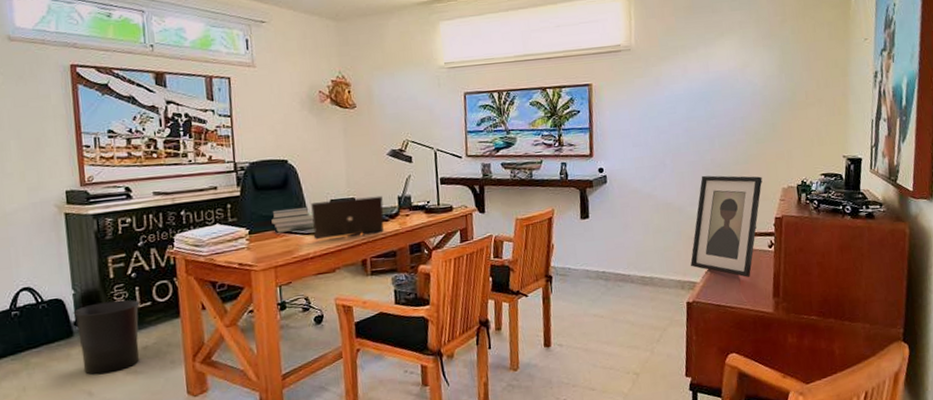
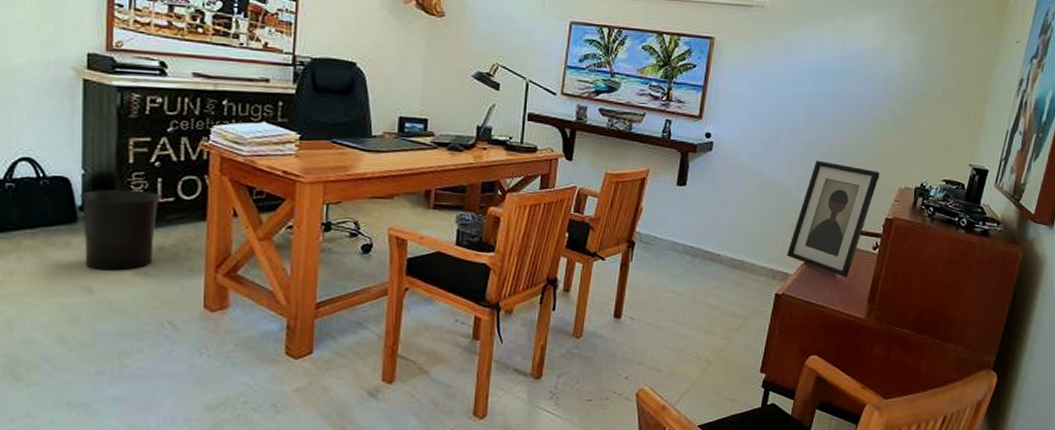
books: present [271,208,315,233] -> none [328,117,378,146]
laptop: present [311,195,384,240] -> none [375,116,460,162]

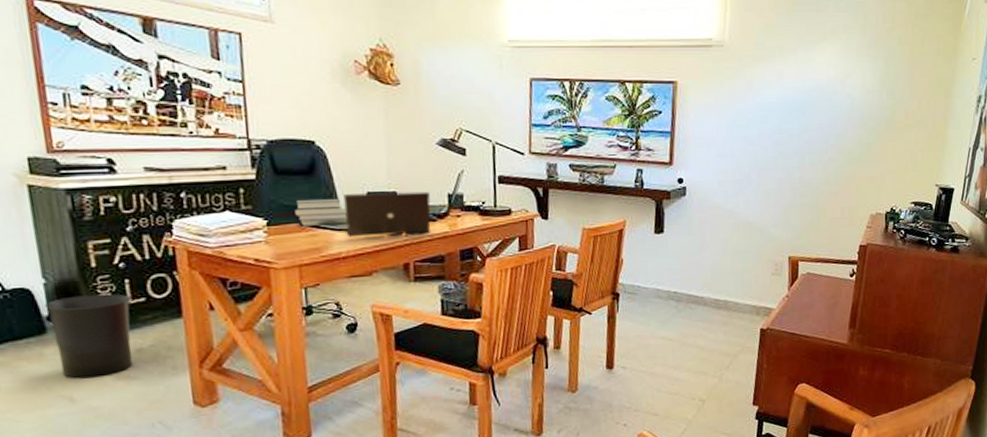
books: none [328,117,378,146] -> present [294,198,348,226]
laptop: none [375,116,460,162] -> present [343,191,431,238]
picture frame: present [786,160,880,277] -> none [767,194,851,306]

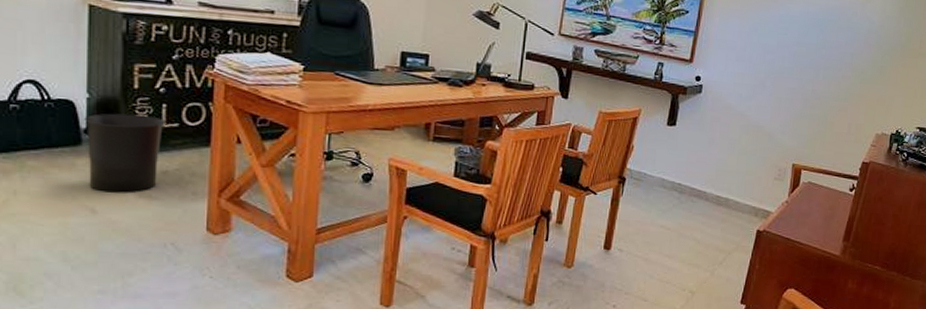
books: present [294,198,348,226] -> none [331,50,380,79]
laptop: present [343,191,431,238] -> none [377,51,460,97]

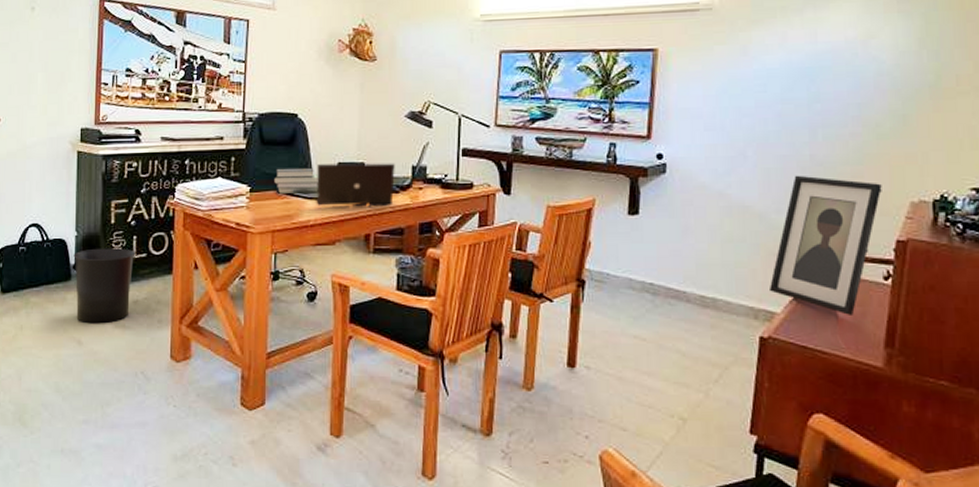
books: none [331,50,380,79] -> present [274,168,319,194]
laptop: none [377,51,460,97] -> present [317,162,395,206]
picture frame: none [768,105,859,216] -> present [768,175,882,315]

